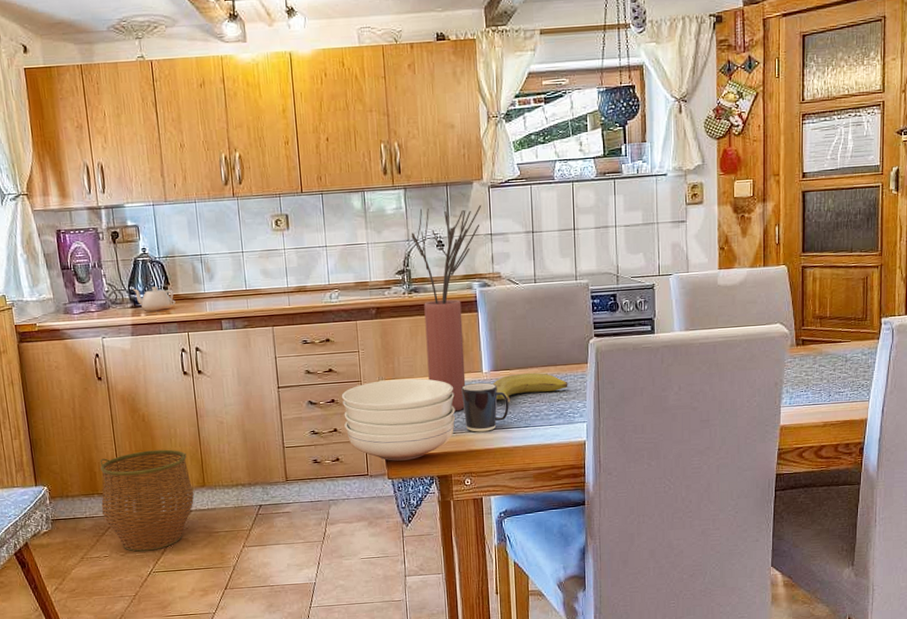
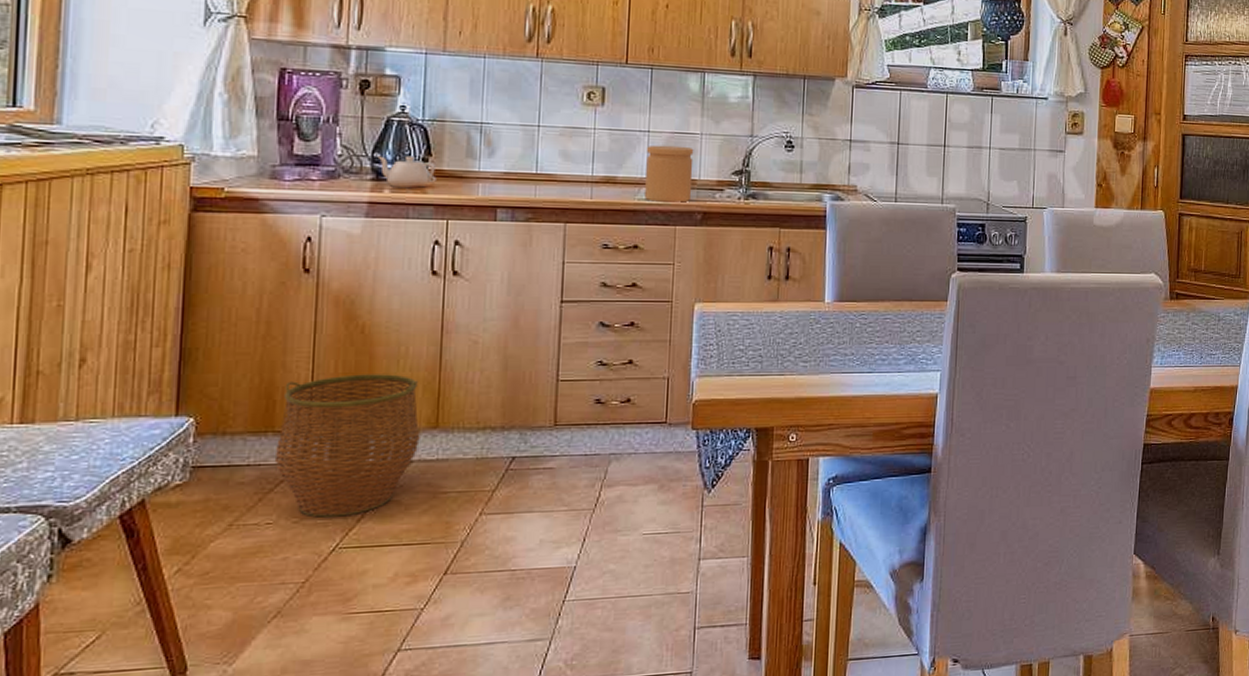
jar: none [326,255,366,303] -> present [645,144,694,203]
bowl: present [341,378,456,461] -> none [643,303,788,406]
vase: present [411,200,482,412] -> none [755,95,843,348]
mug: present [461,382,509,432] -> none [796,315,852,375]
fruit: present [492,372,568,402] -> none [834,307,924,341]

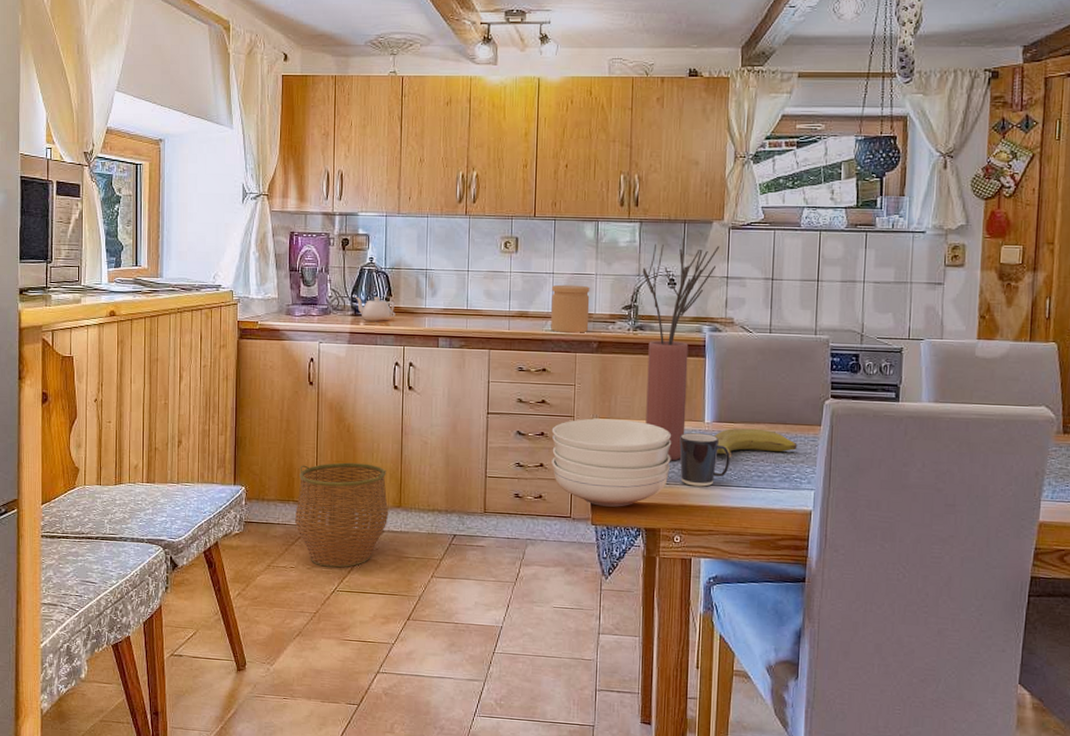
bowl: none [643,303,788,406] -> present [551,418,672,507]
vase: none [755,95,843,348] -> present [642,238,720,461]
mug: none [796,315,852,375] -> present [679,433,730,487]
fruit: none [834,307,924,341] -> present [714,428,798,458]

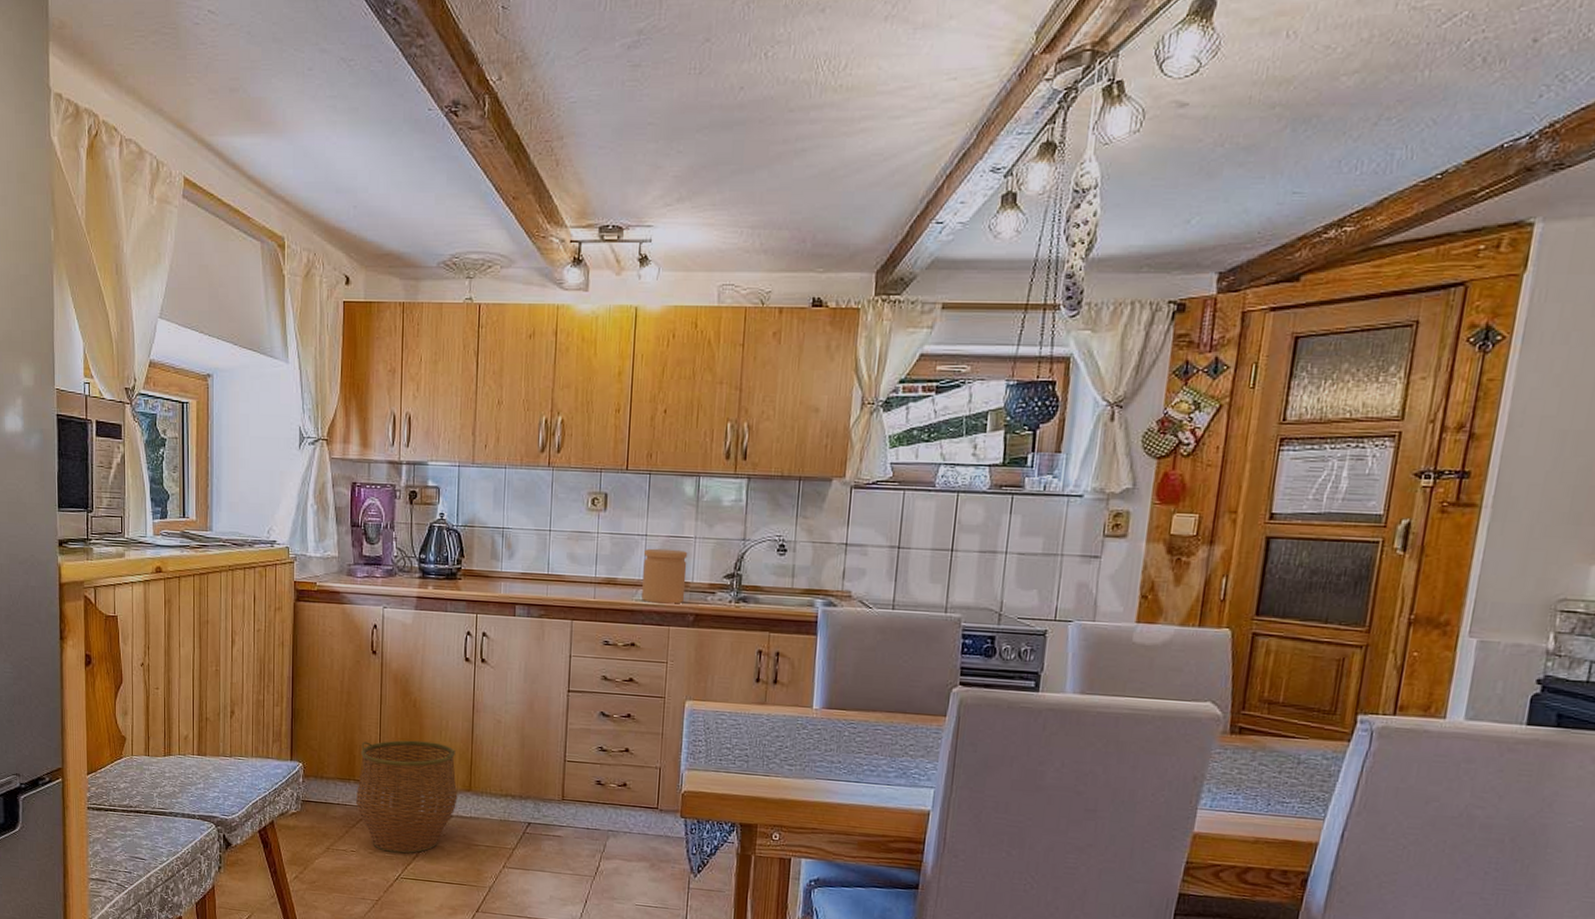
teapot: present [355,296,396,322] -> none [423,557,468,586]
bowl: present [551,418,672,507] -> none [638,700,774,799]
vase: present [642,238,720,461] -> none [745,497,840,751]
mug: present [679,433,730,487] -> none [782,719,840,780]
fruit: present [714,428,798,458] -> none [822,716,918,749]

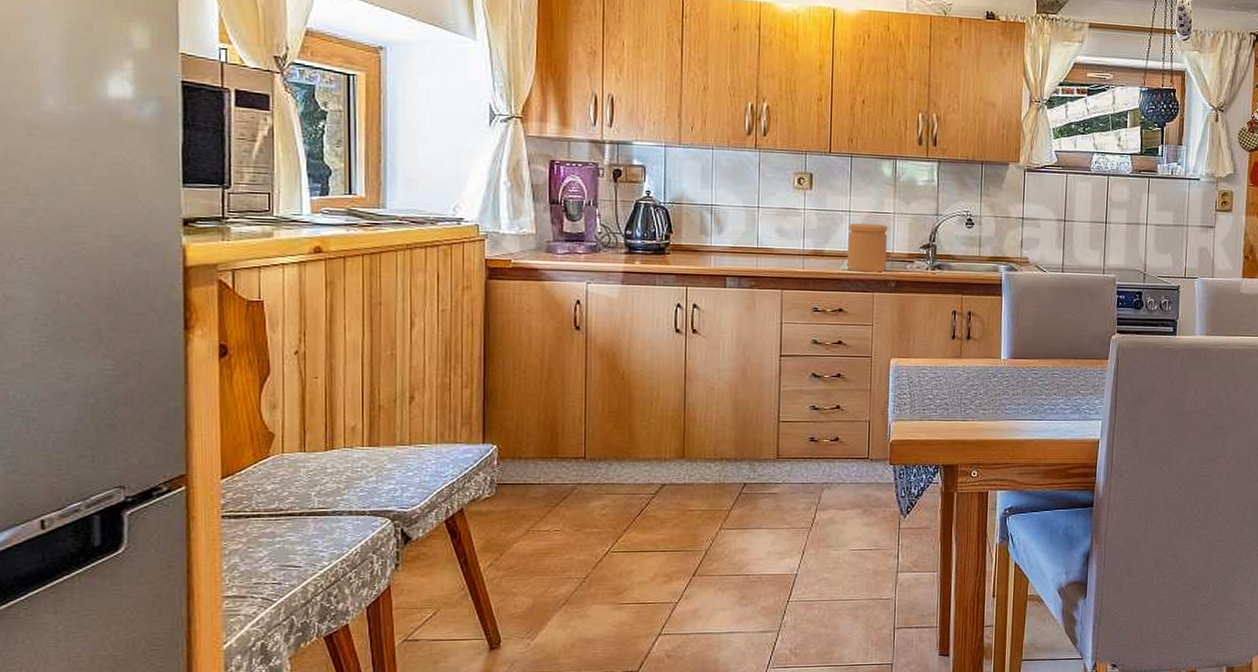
basket: present [355,740,458,854] -> none [558,413,671,527]

